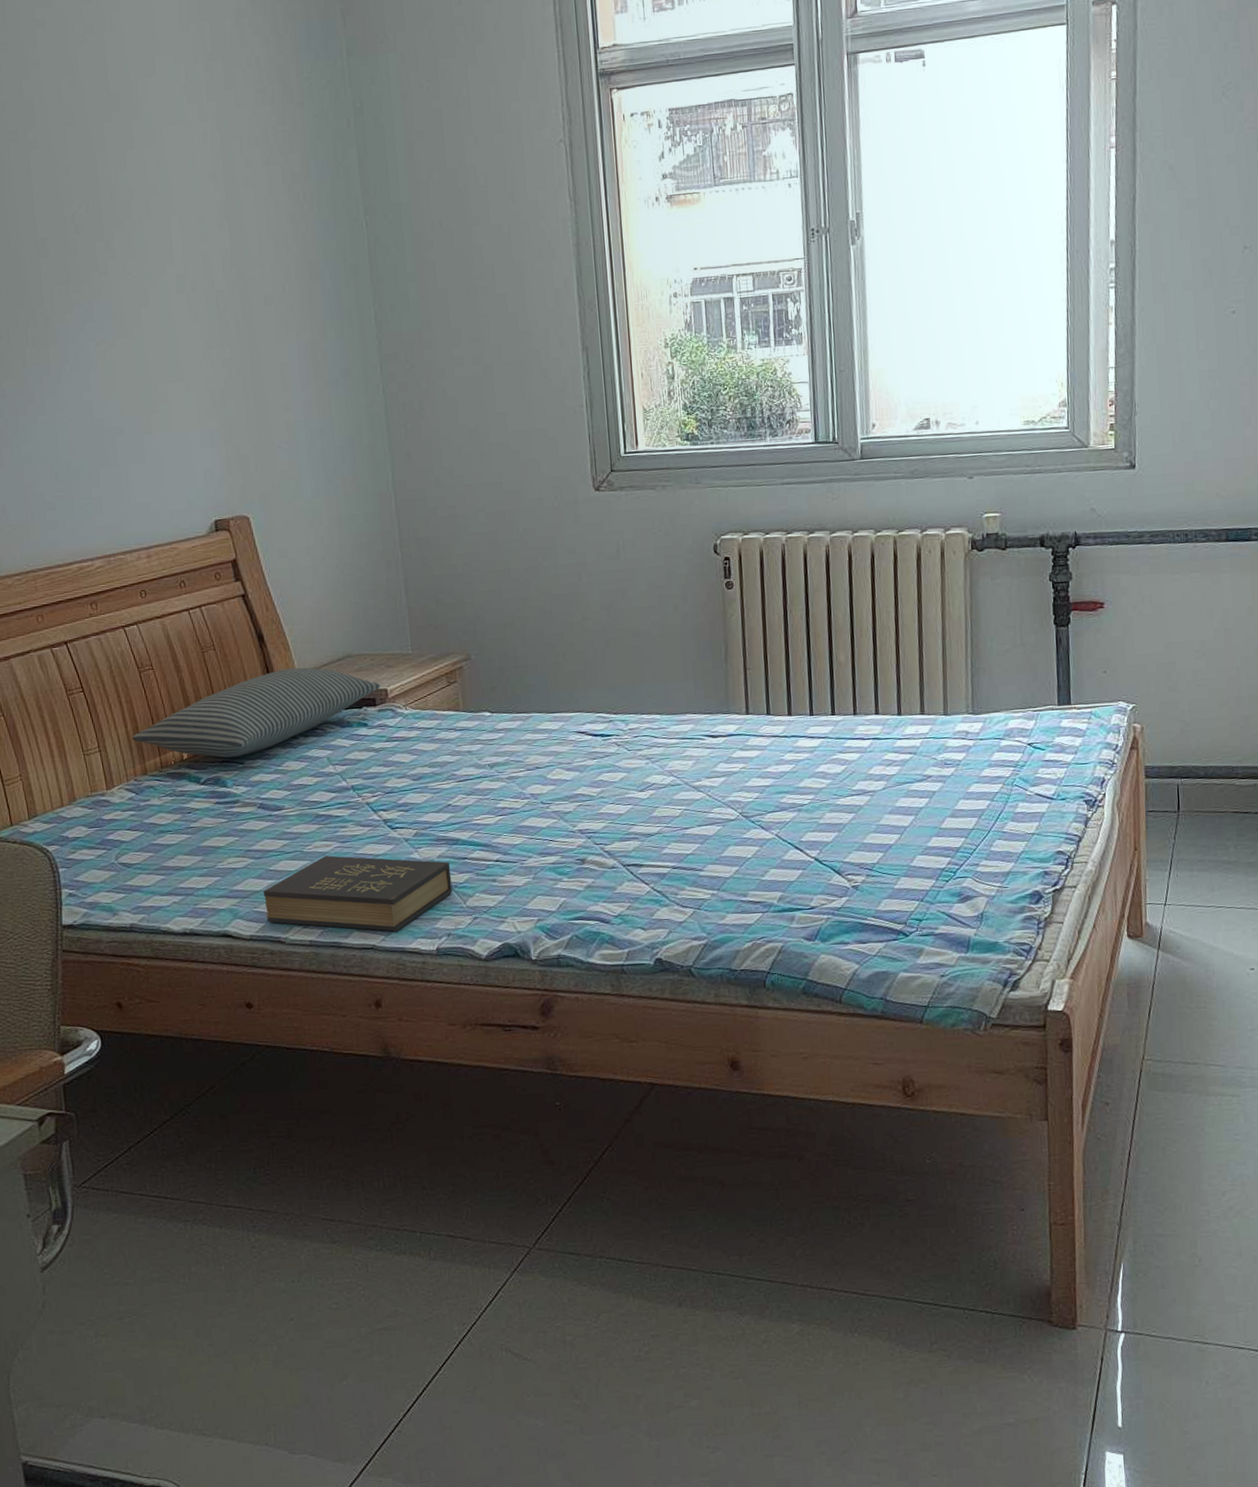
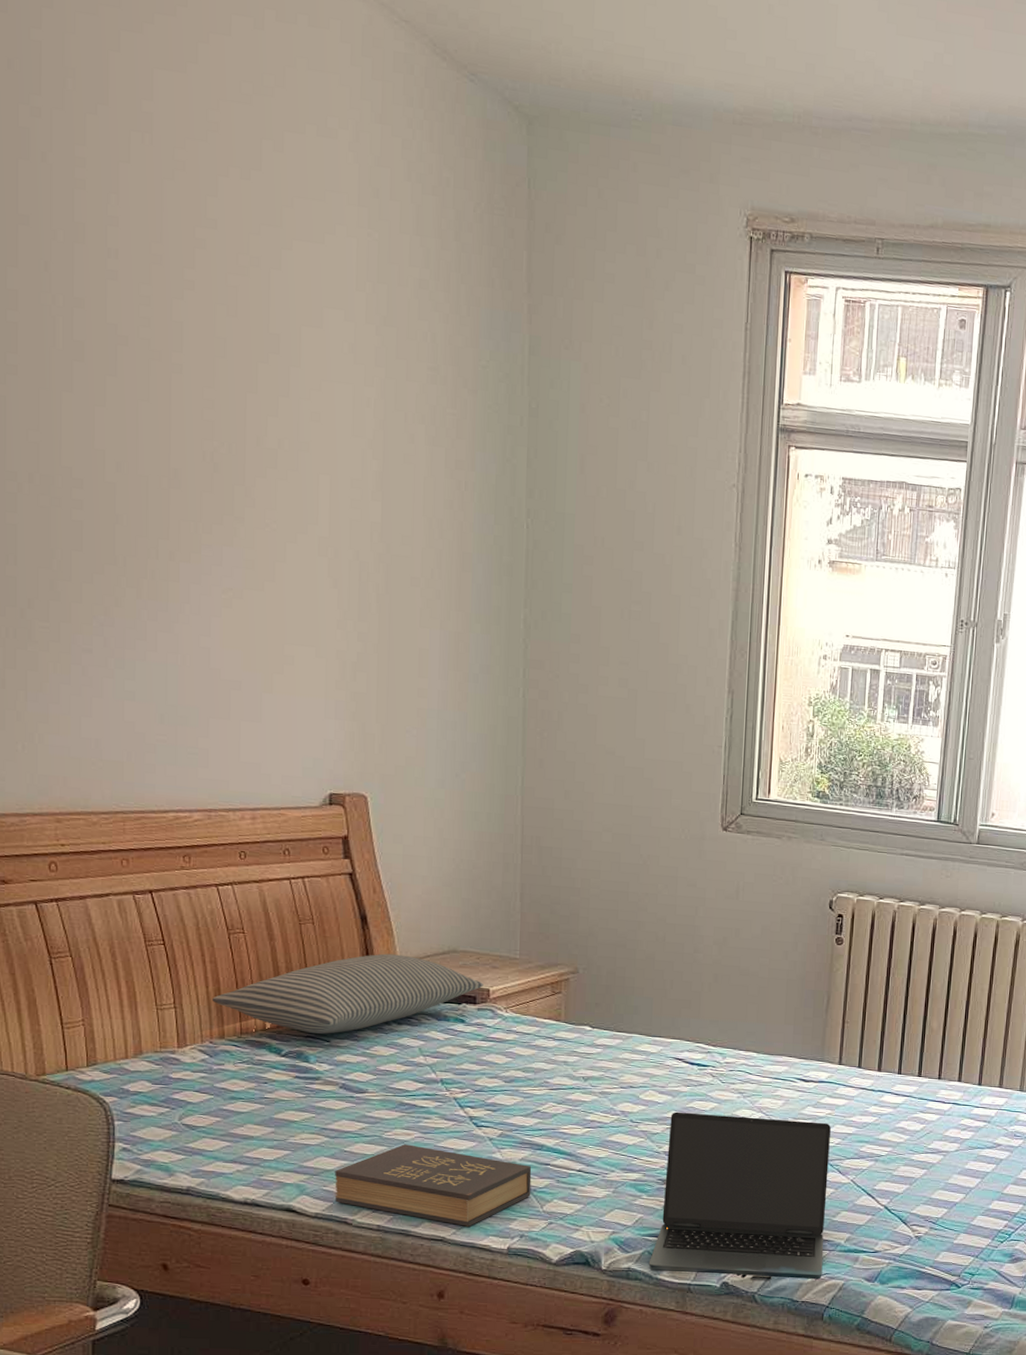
laptop: none [578,777,759,955] -> present [648,1111,831,1280]

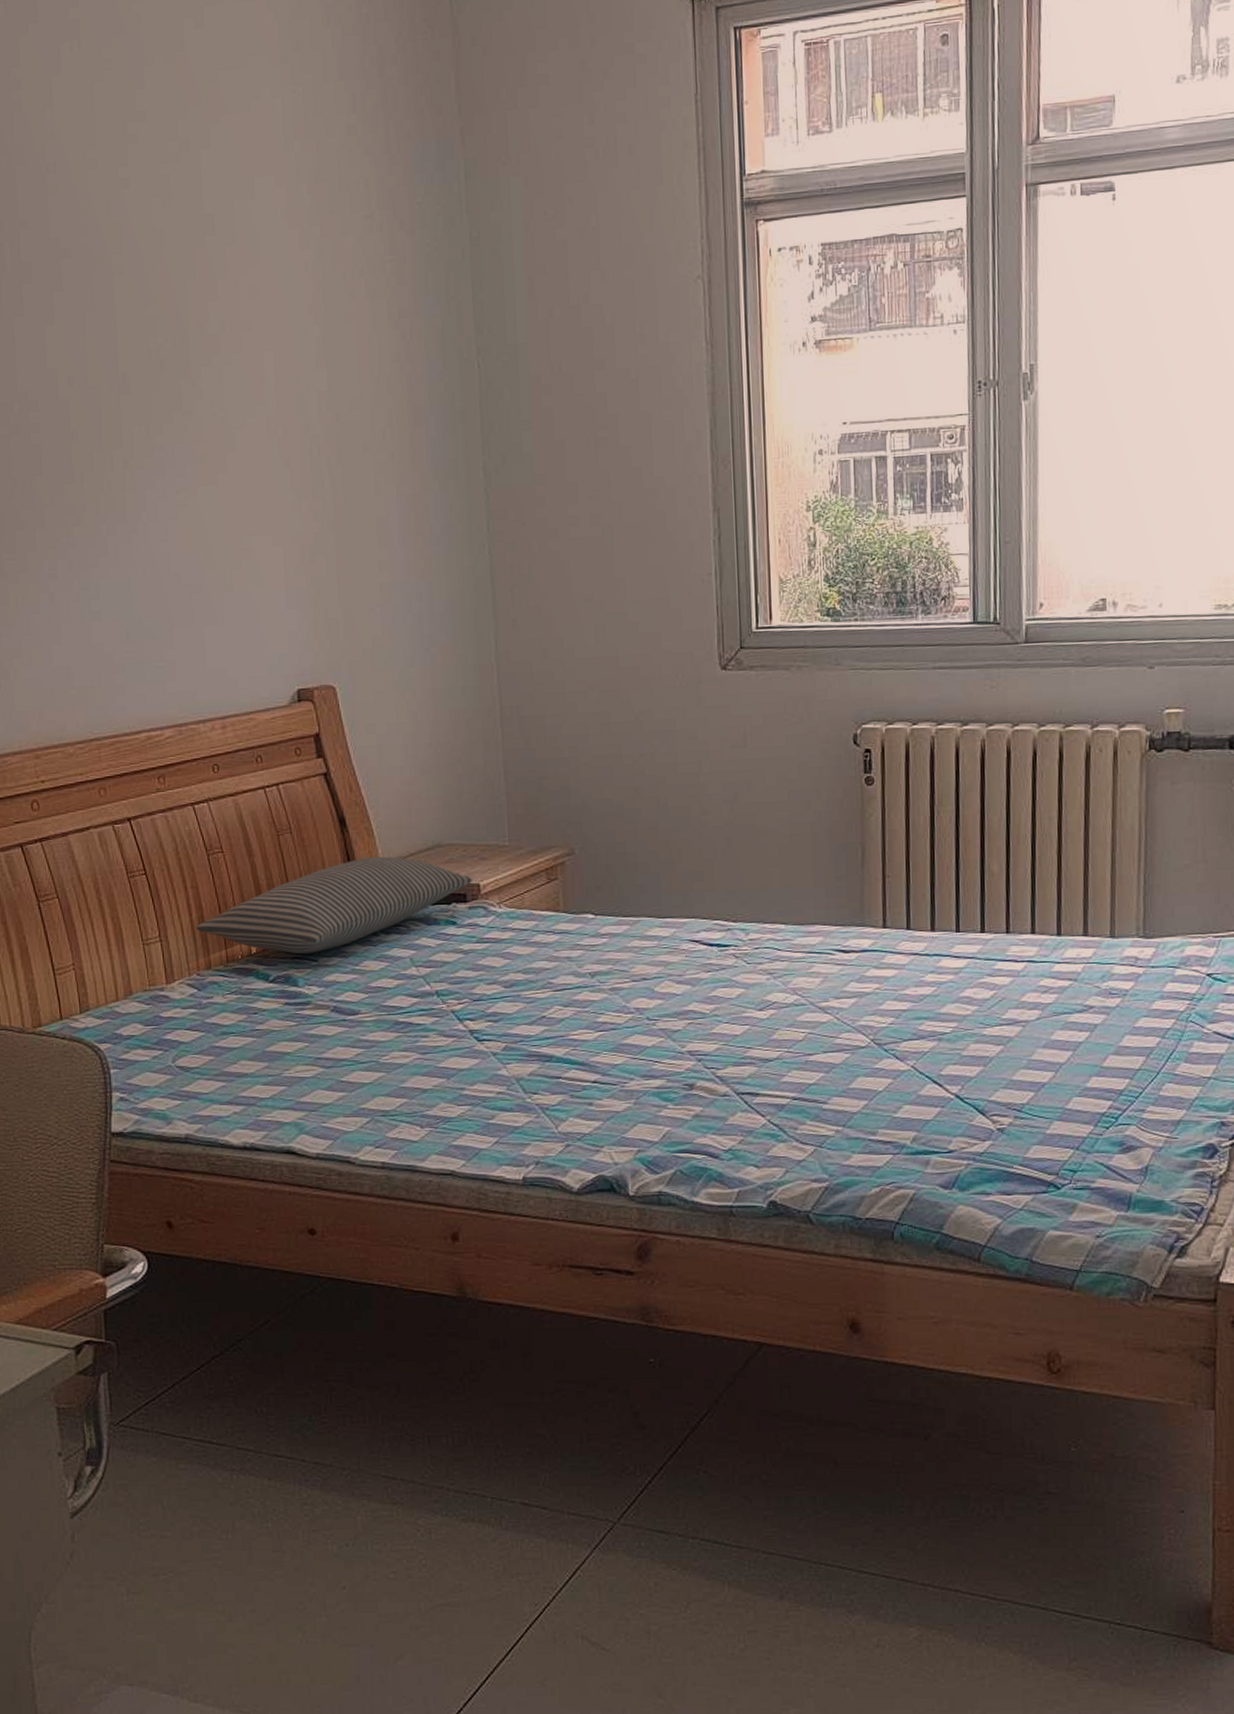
hardback book: present [334,1144,532,1227] -> none [333,1068,544,1157]
laptop: present [648,1111,831,1280] -> none [682,999,888,1193]

